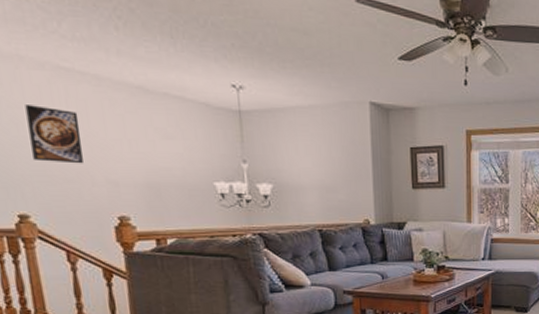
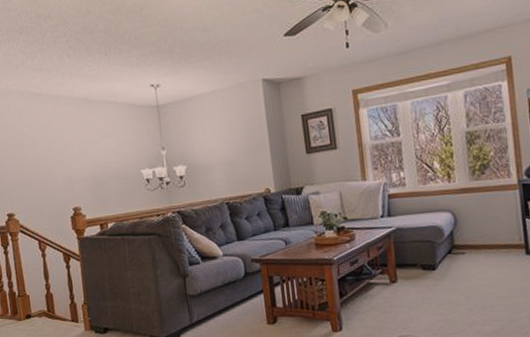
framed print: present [25,105,83,164] -> none [11,126,49,170]

